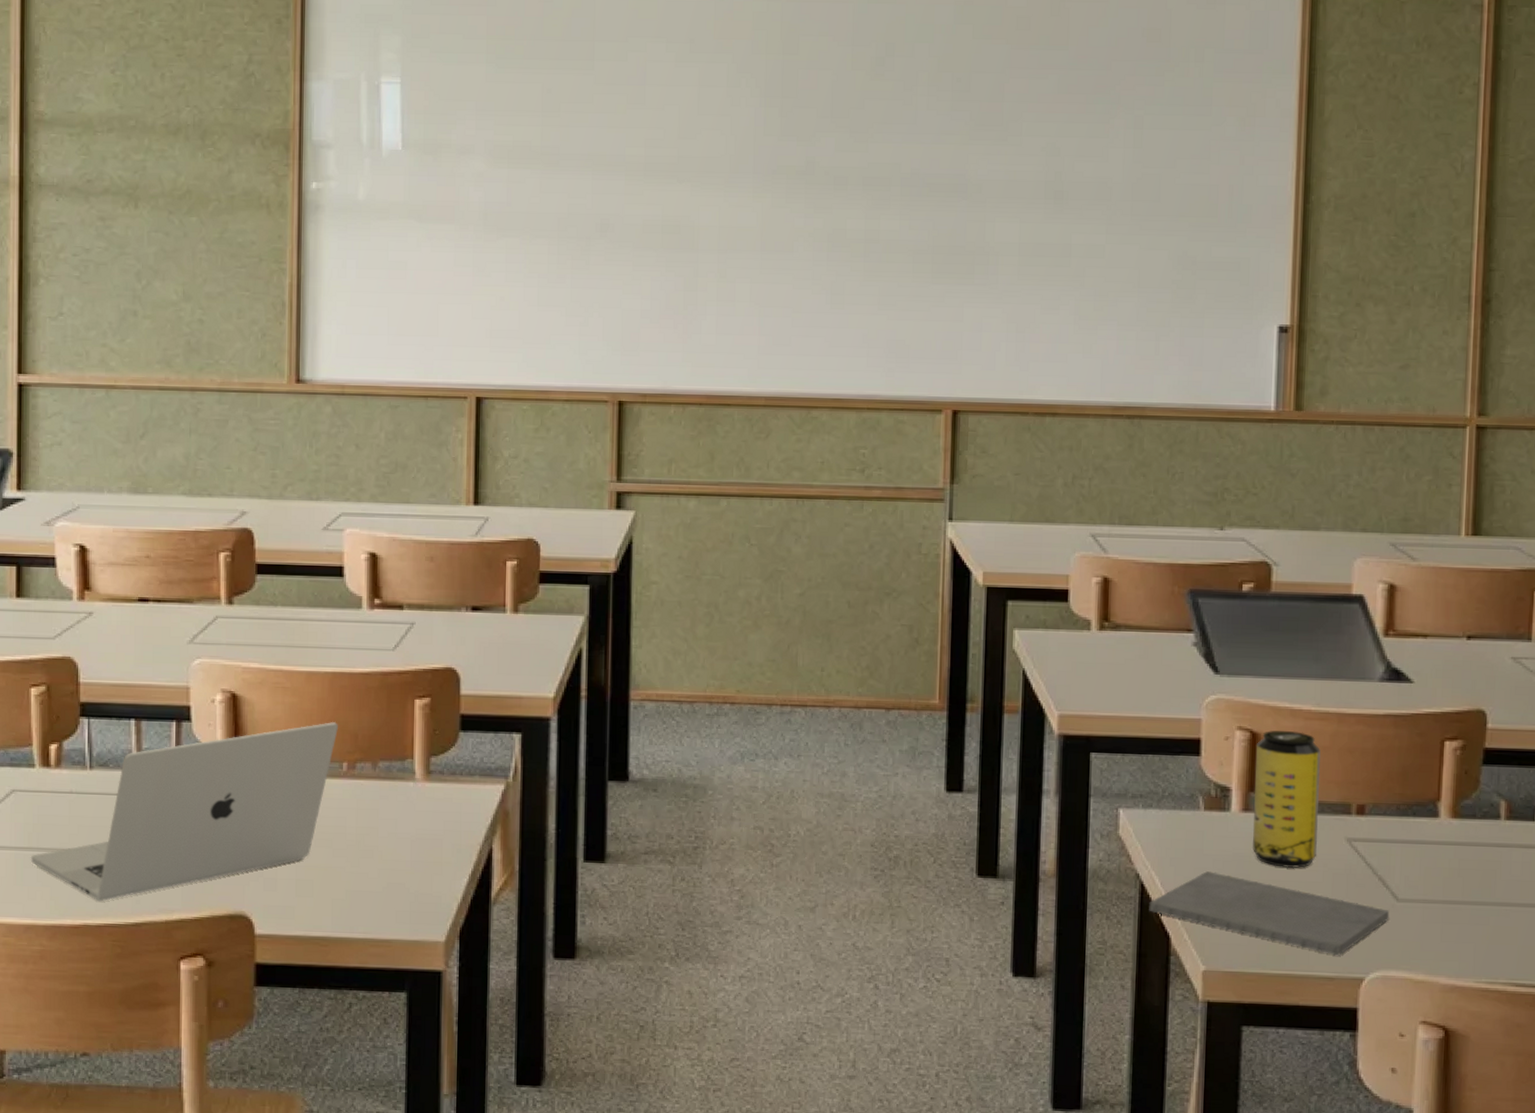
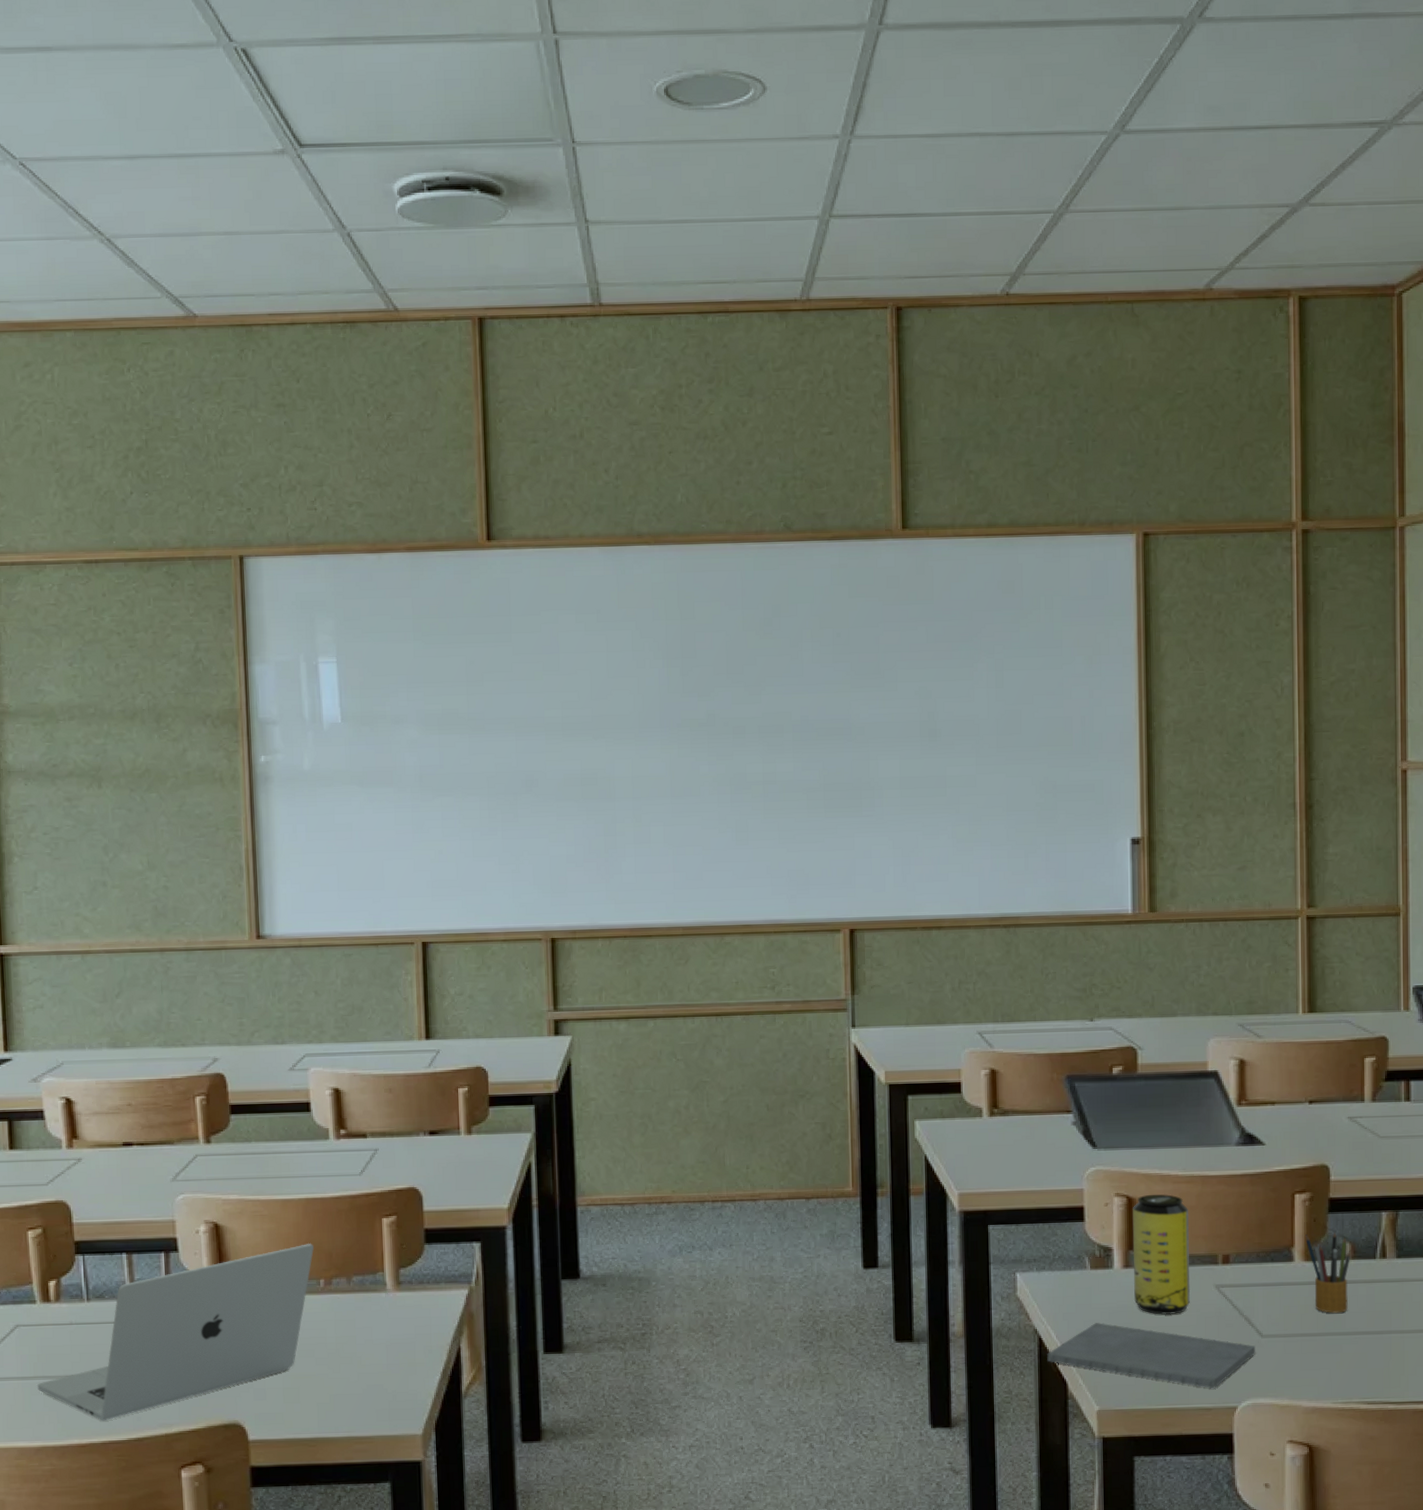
pencil box: none [1454,787,1506,880] -> present [1305,1232,1350,1313]

